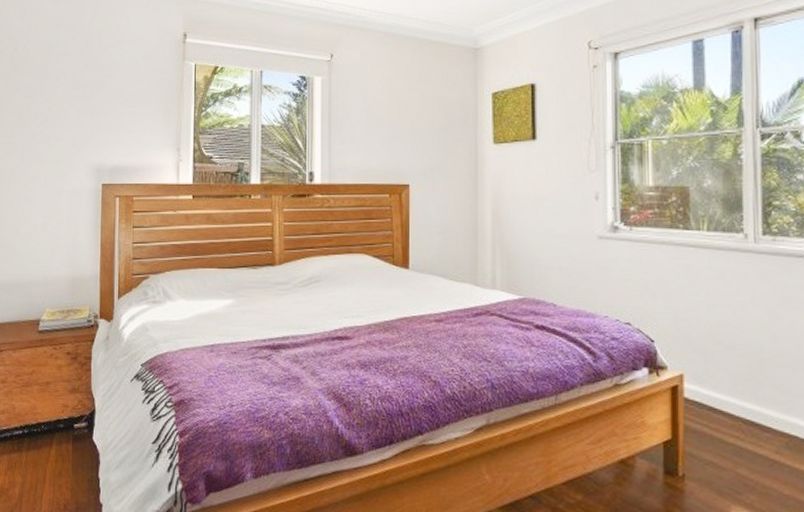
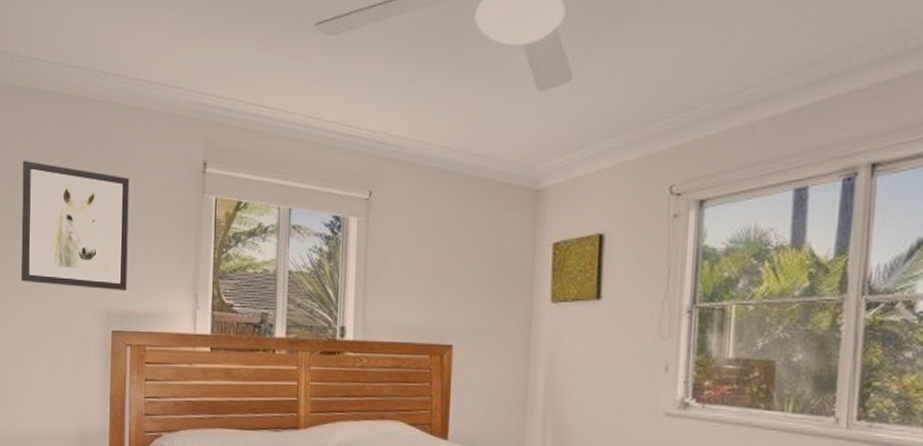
wall art: none [18,36,118,148] -> present [20,160,130,291]

